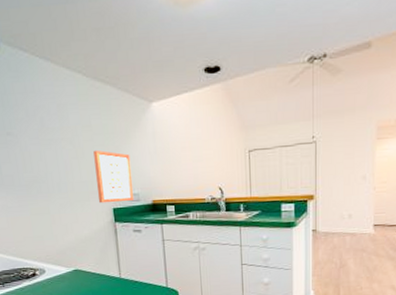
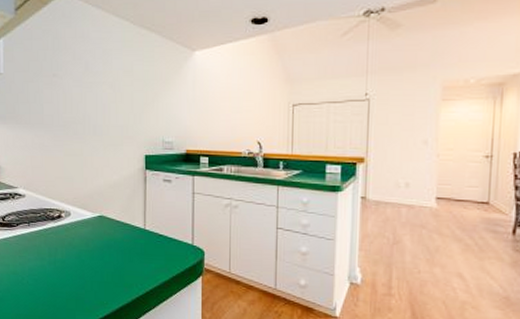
wall art: present [93,150,135,204] -> none [131,95,168,150]

